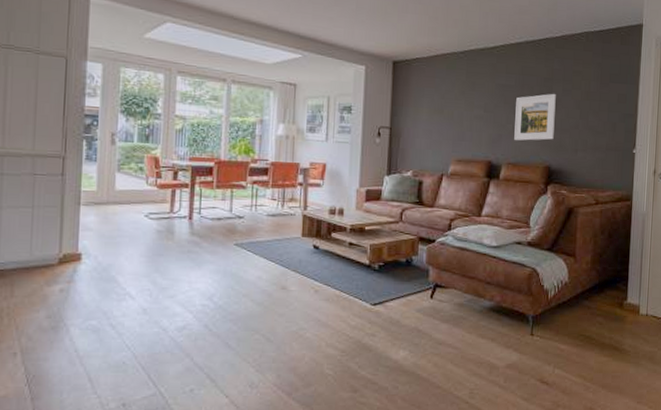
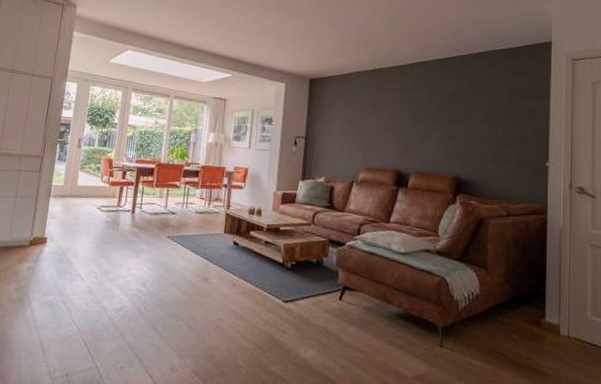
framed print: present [514,93,556,141] -> none [422,107,464,152]

